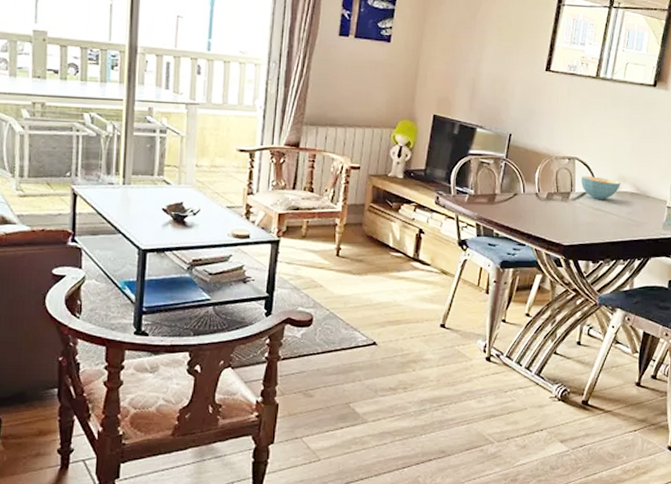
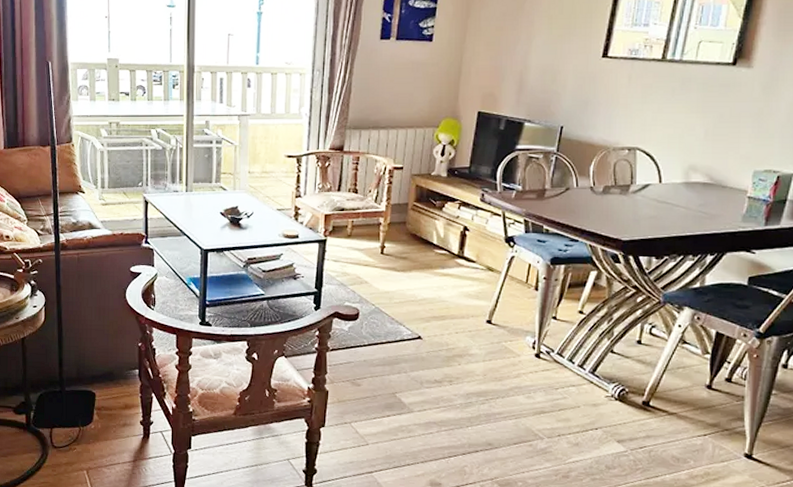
cereal bowl: present [581,176,620,200] -> none [643,167,690,192]

